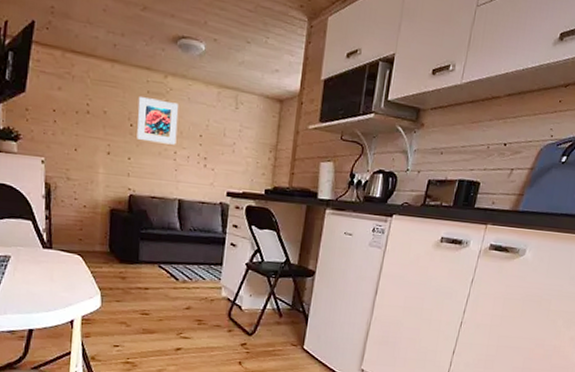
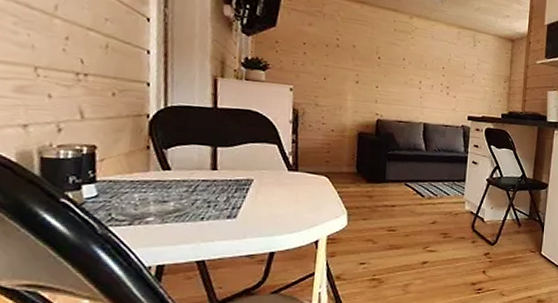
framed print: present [137,97,179,145] -> none [384,34,423,76]

